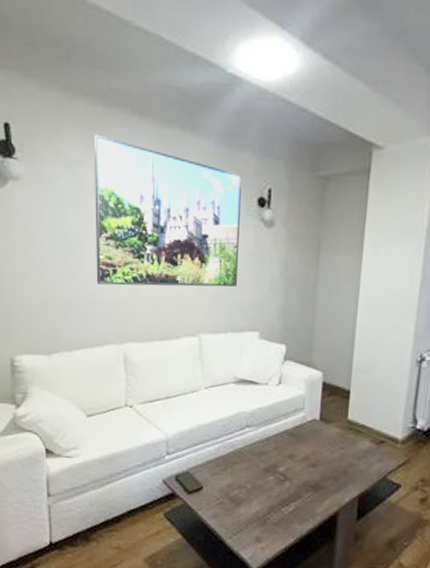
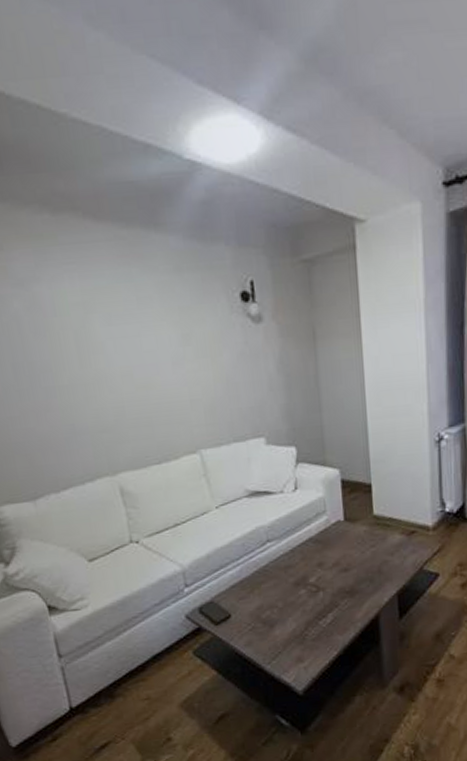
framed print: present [95,134,242,288] -> none [45,245,232,413]

